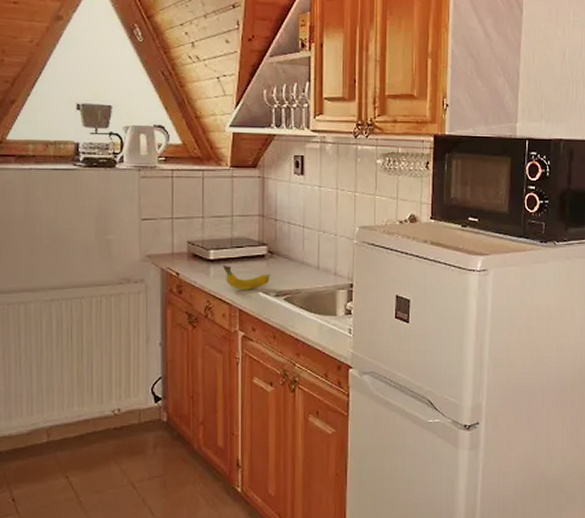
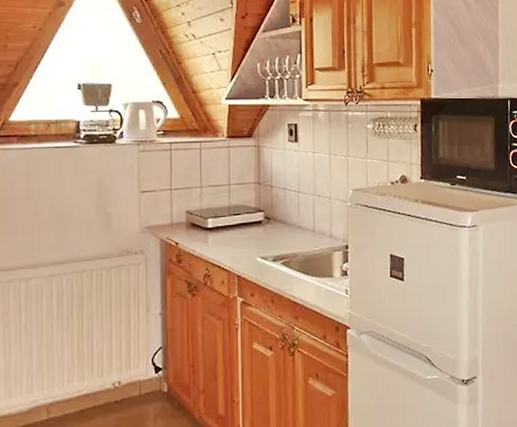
fruit: present [223,266,271,290] -> none [221,233,268,257]

